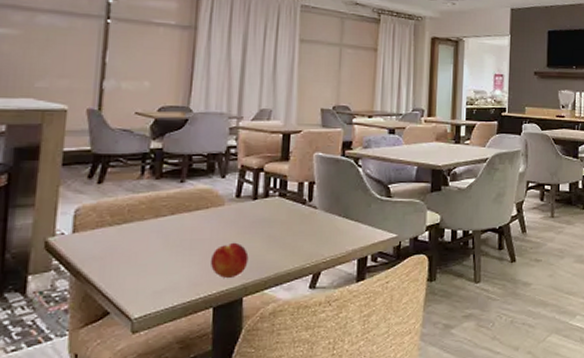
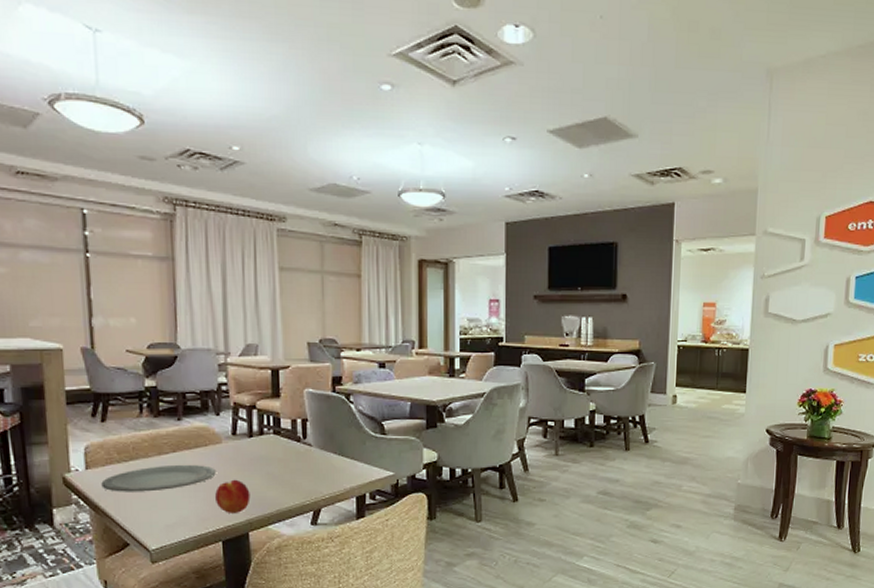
plate: none [87,227,215,257] -> present [101,464,216,492]

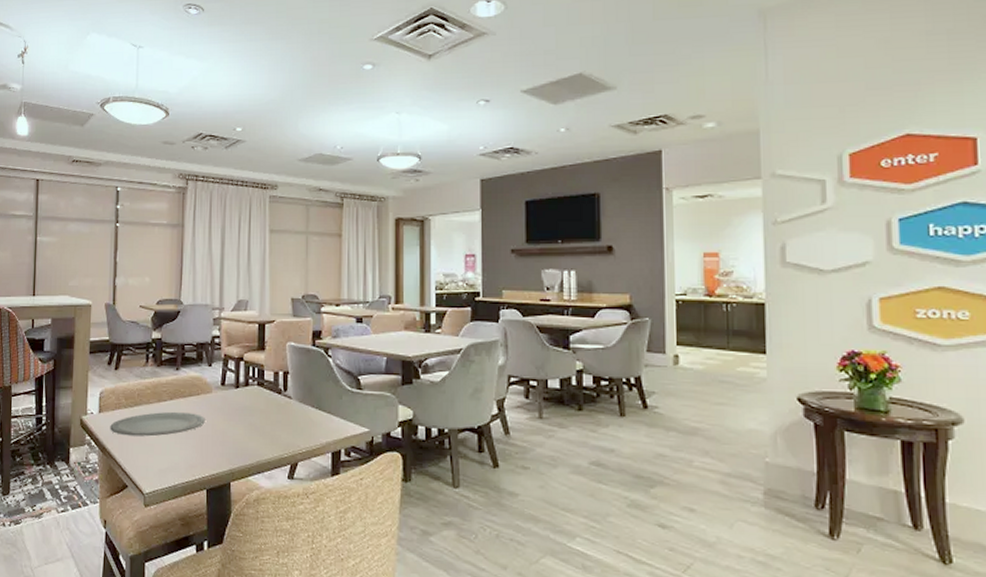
peach: present [214,479,251,513] -> none [202,428,234,462]

